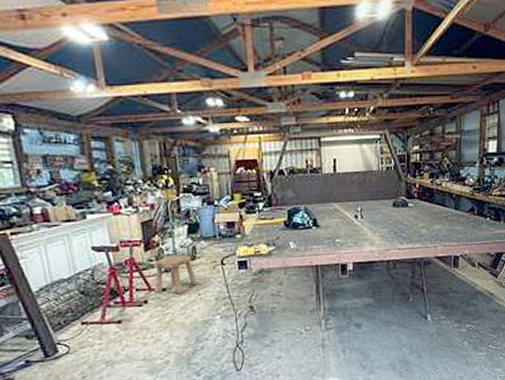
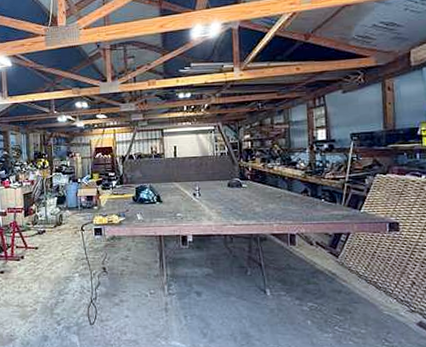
stool: present [154,254,198,295] -> none [30,220,63,253]

